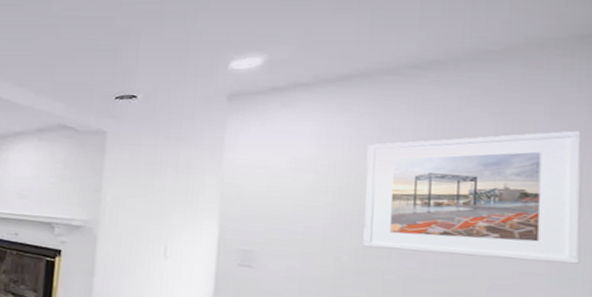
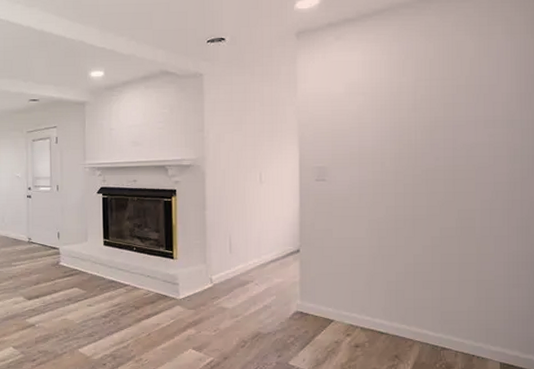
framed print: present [363,130,583,264] -> none [397,44,526,151]

